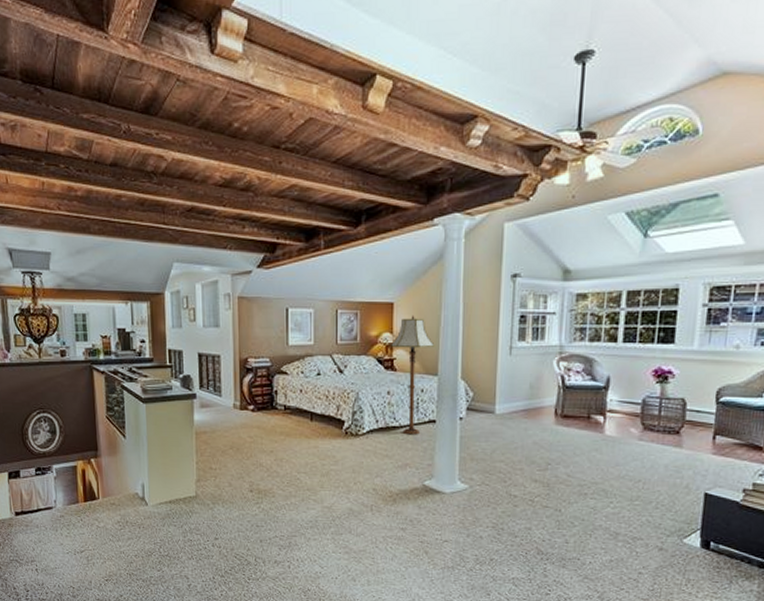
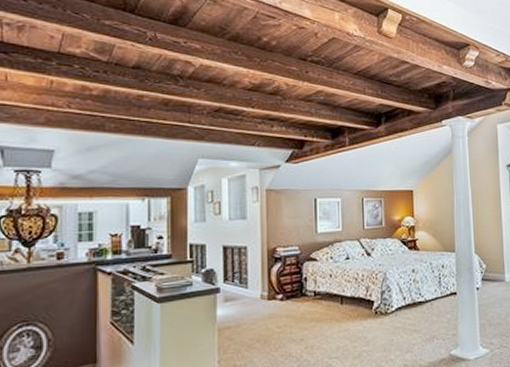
floor lamp: present [391,315,435,435] -> none [413,200,451,309]

